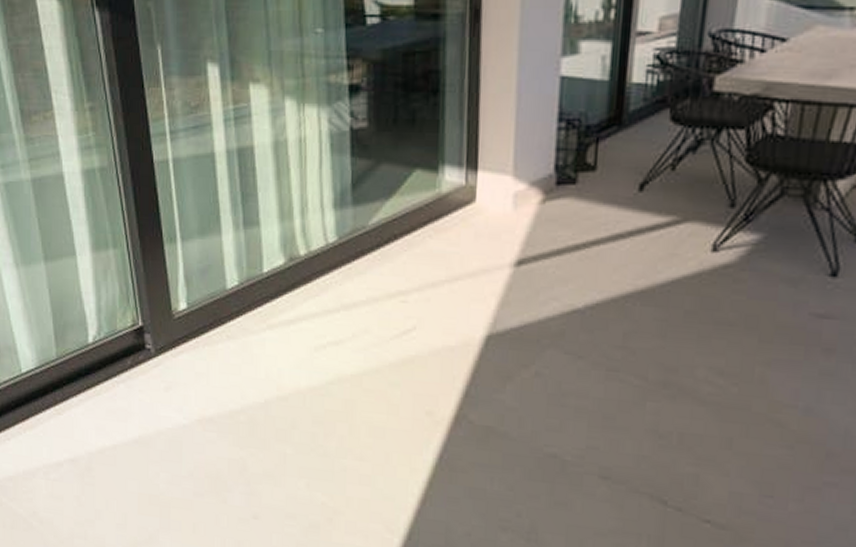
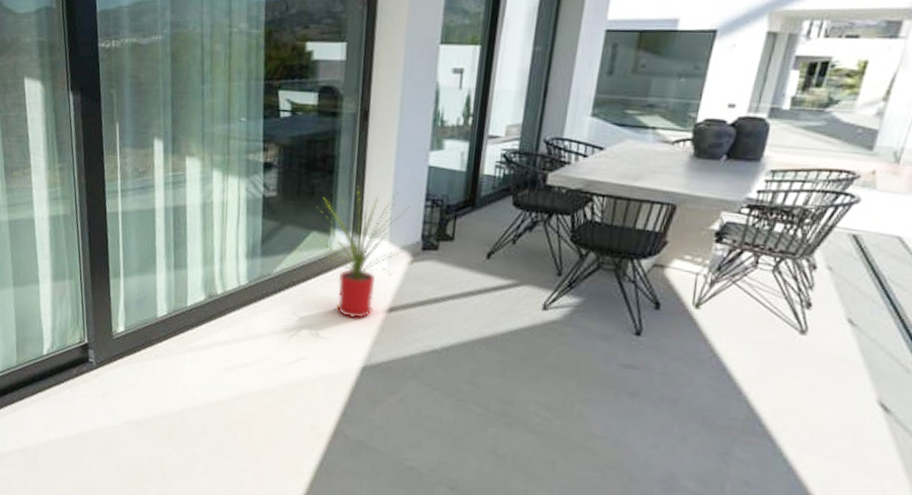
house plant: none [418,107,540,276] -> present [314,185,411,319]

